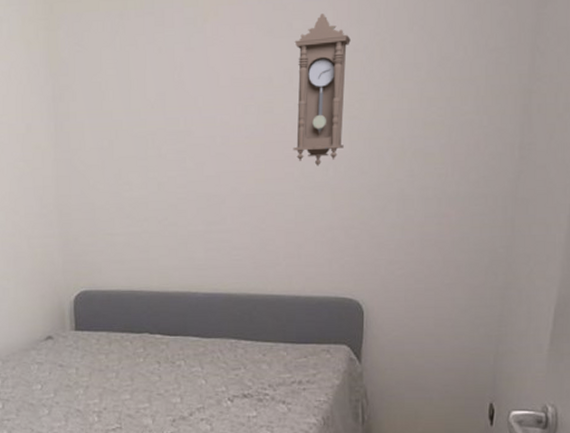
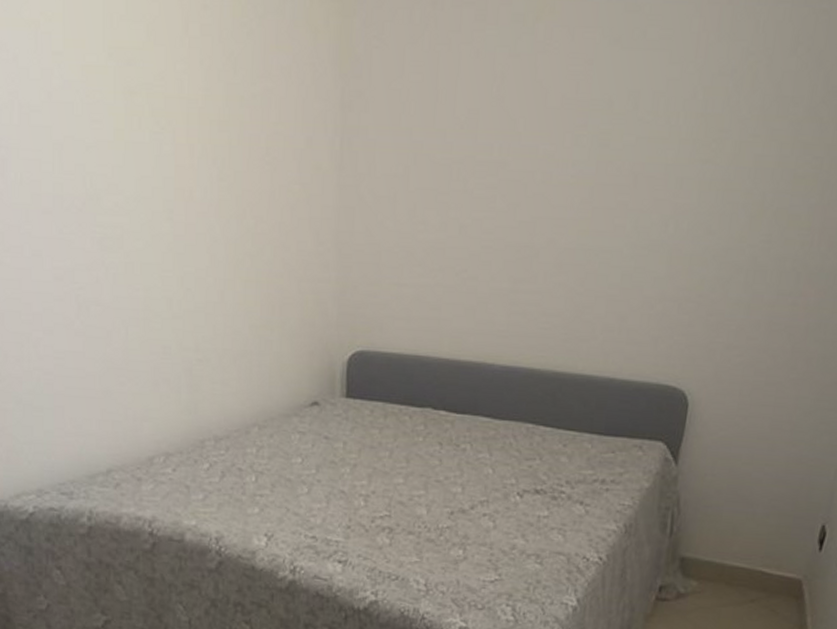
pendulum clock: present [293,14,351,167] -> none [628,21,717,220]

